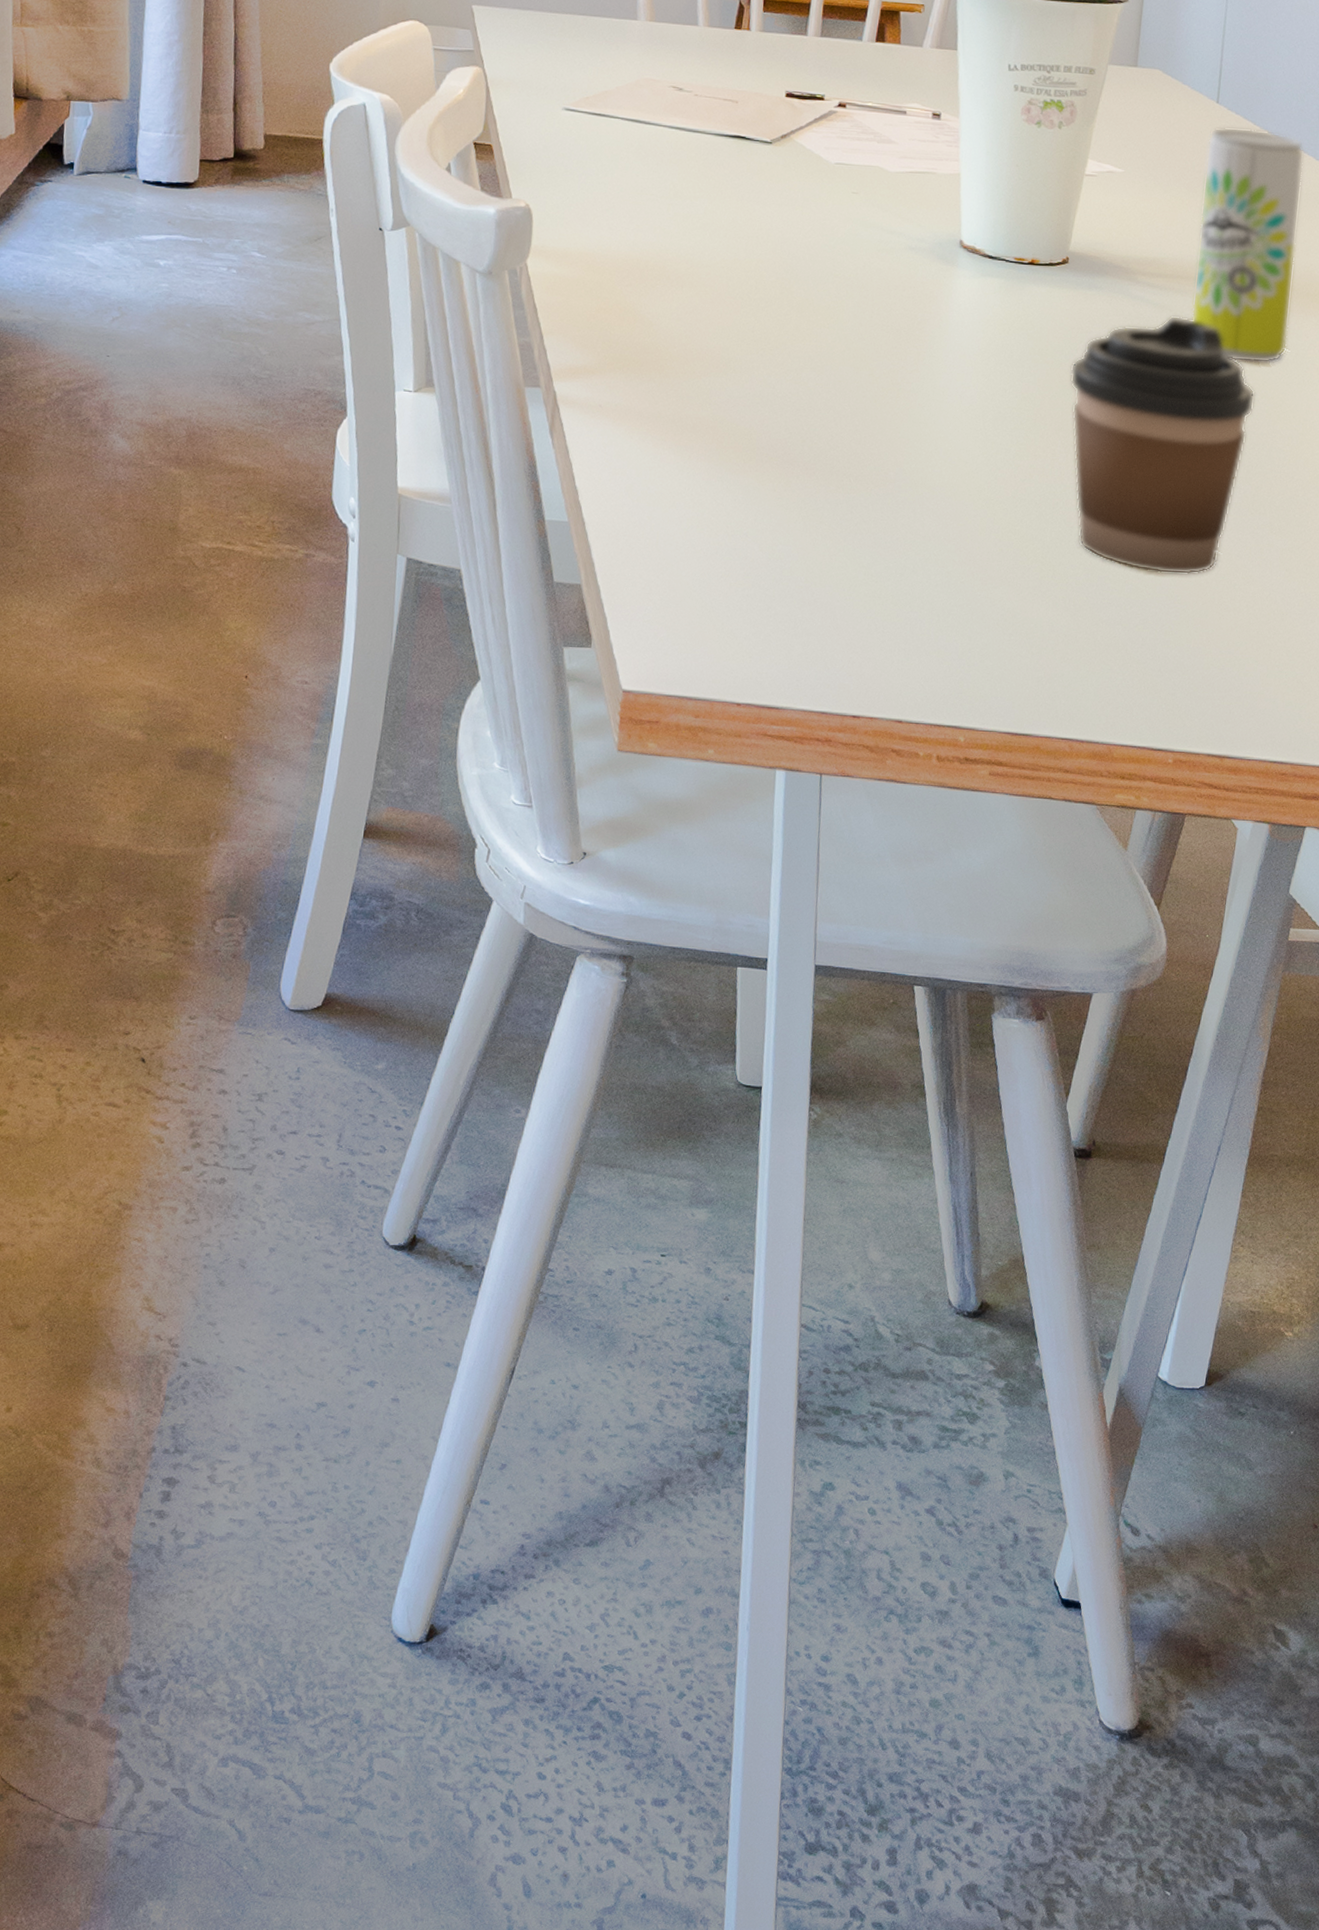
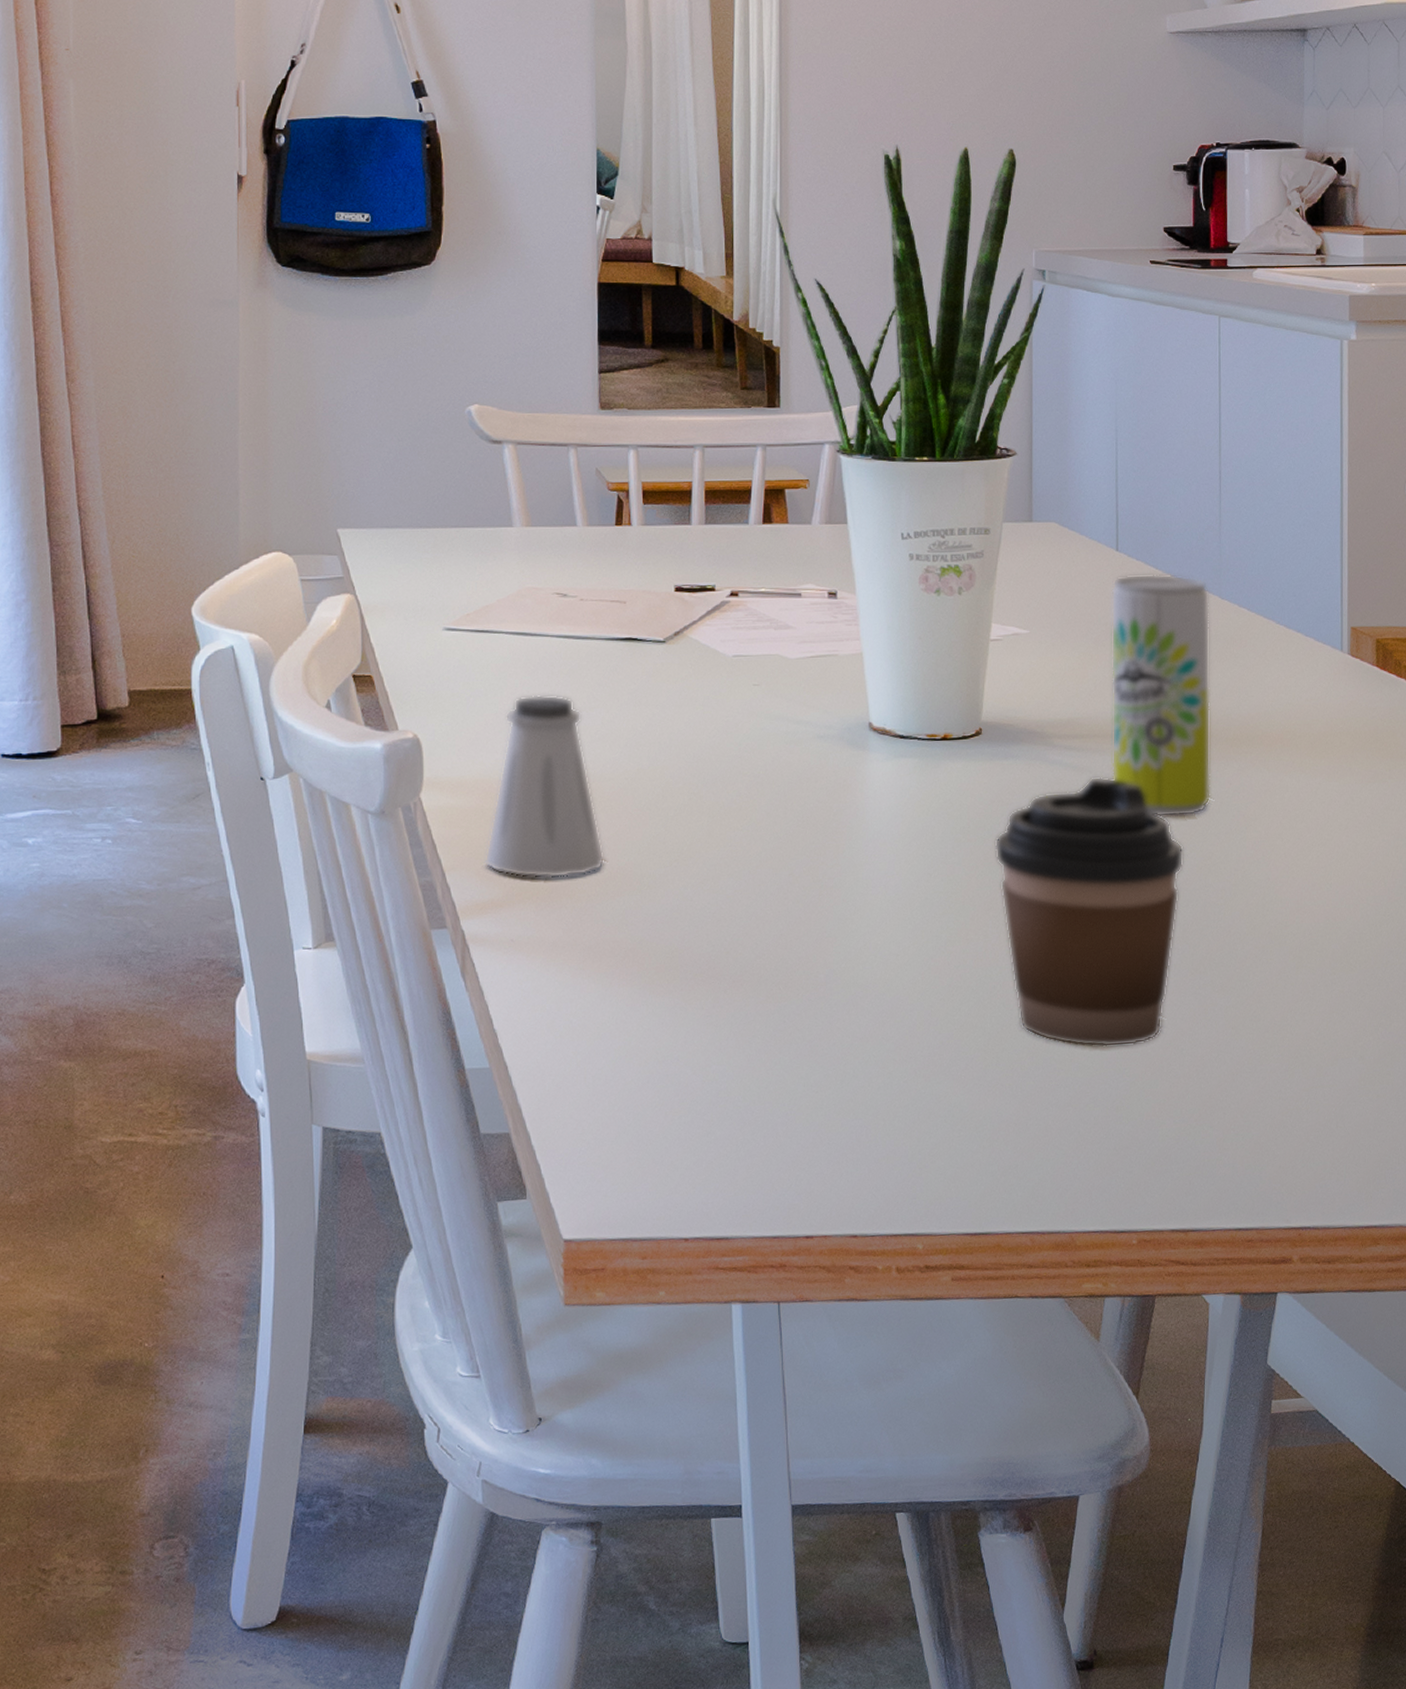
saltshaker: none [581,179,696,353] -> present [485,695,605,879]

